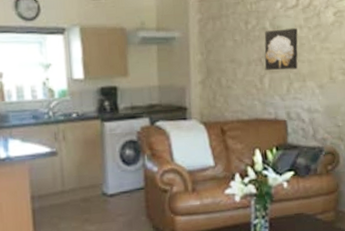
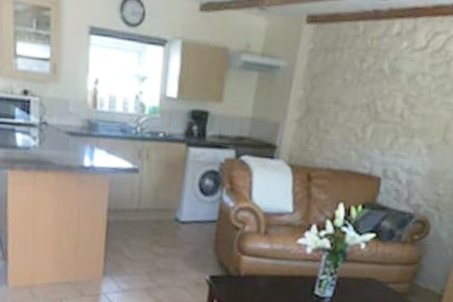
wall art: present [264,28,298,71] -> none [370,73,419,123]

